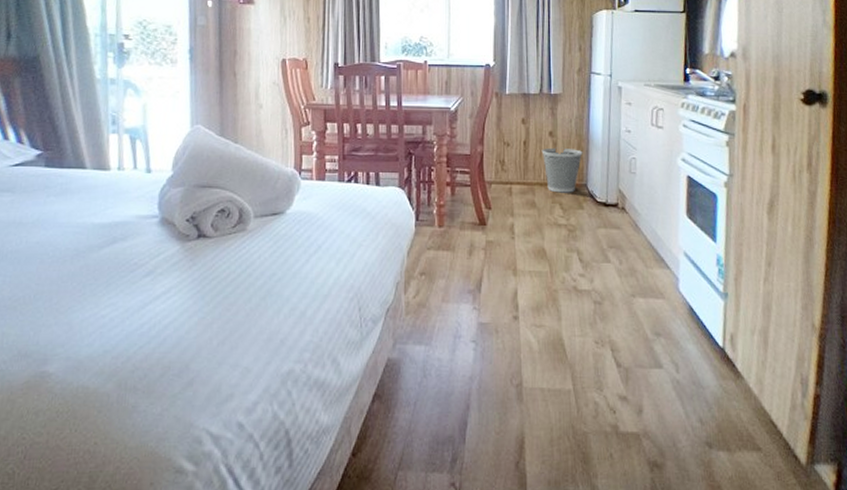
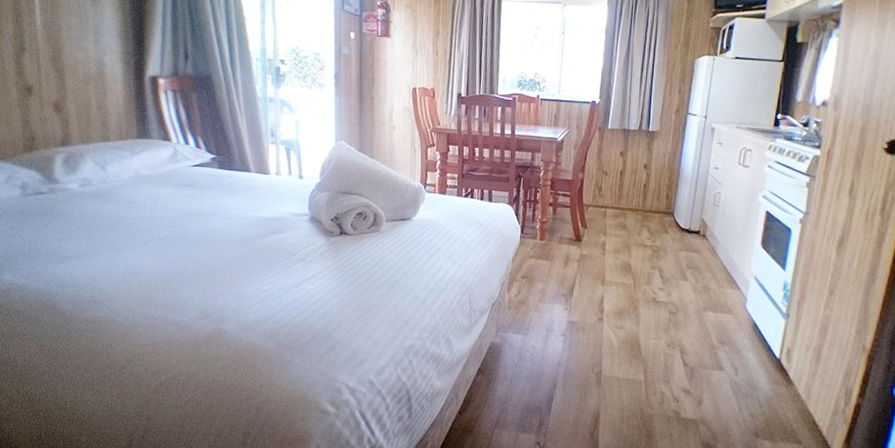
wastebasket: present [541,147,583,193] -> none [635,178,673,219]

